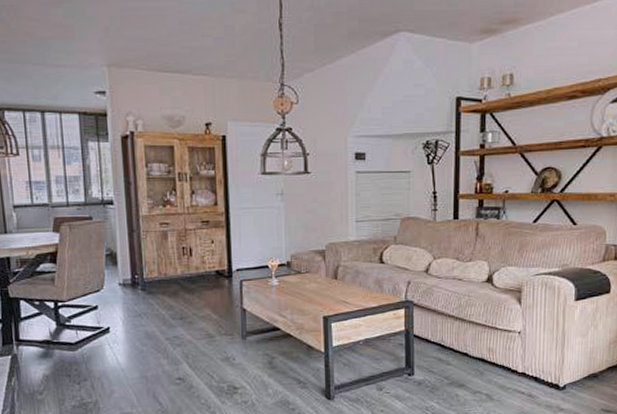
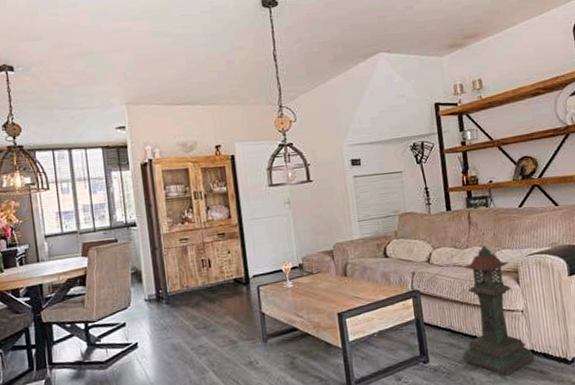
lantern: none [449,260,526,396] -> present [462,245,536,376]

